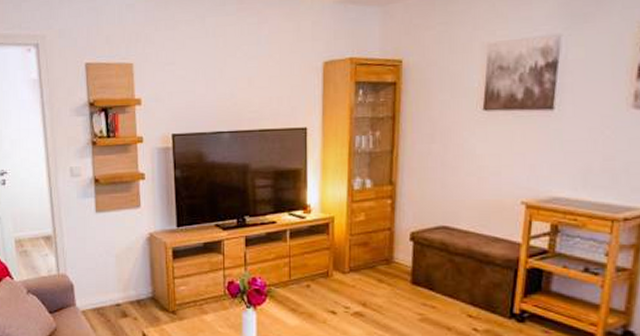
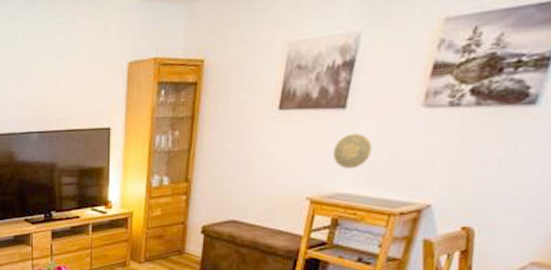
decorative plate: none [544,135,586,172] -> present [332,134,372,169]

